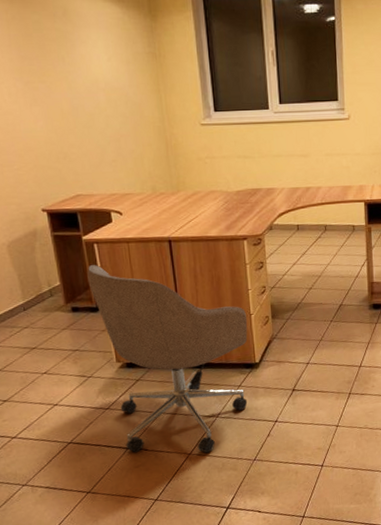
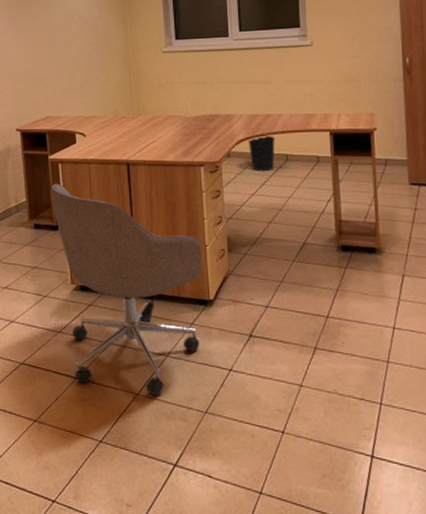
wastebasket: none [288,207,315,242] -> present [247,135,275,172]

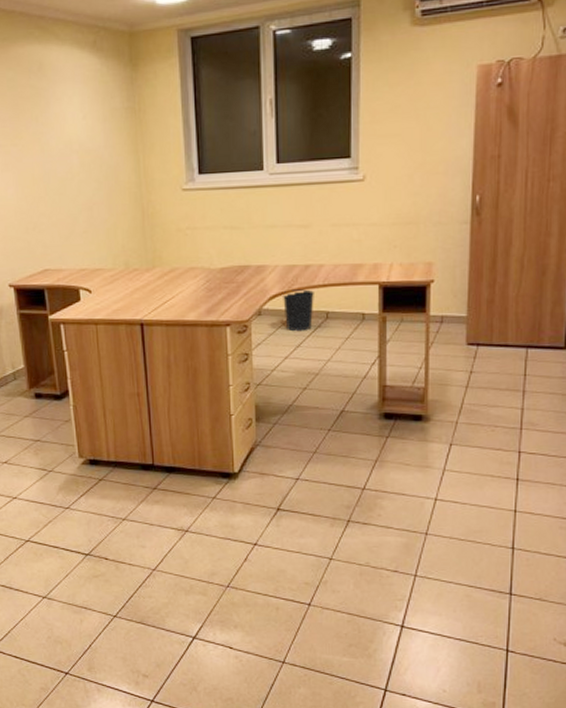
chair: present [50,184,203,396] -> none [52,348,227,572]

